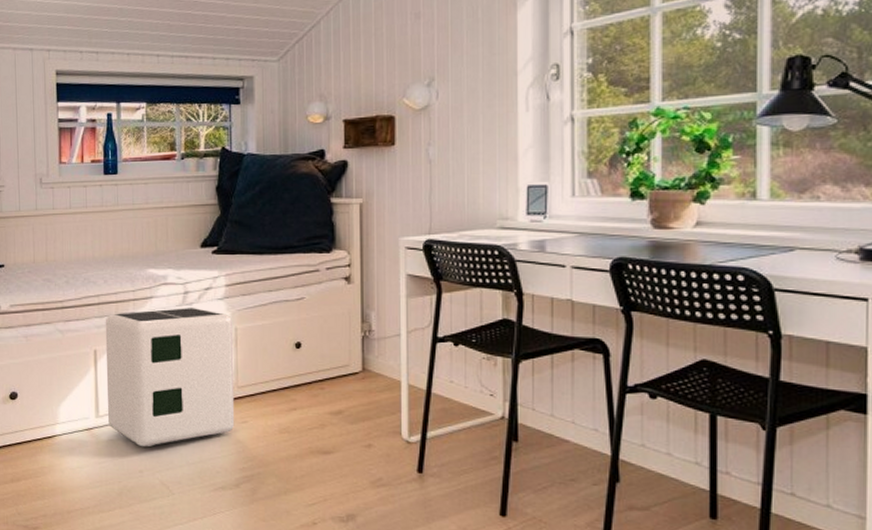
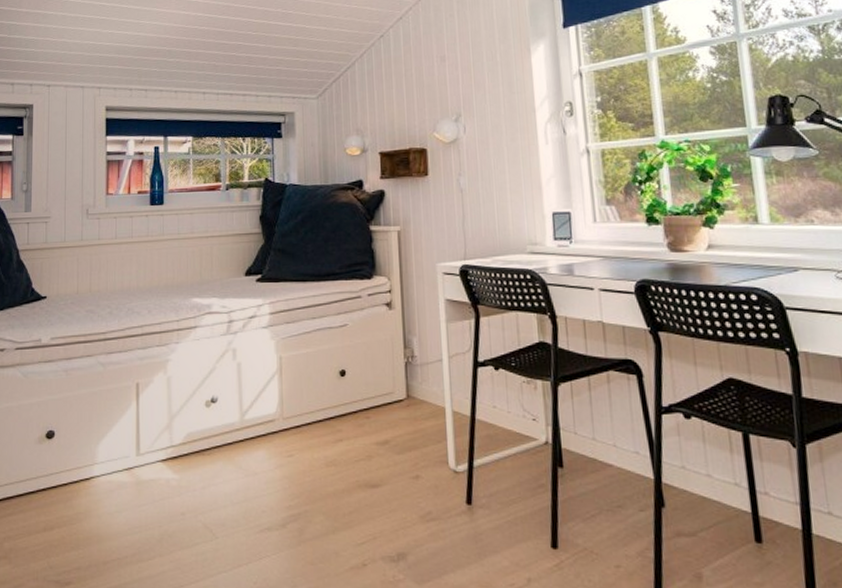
air purifier: present [105,308,235,448] -> none [148,337,281,487]

